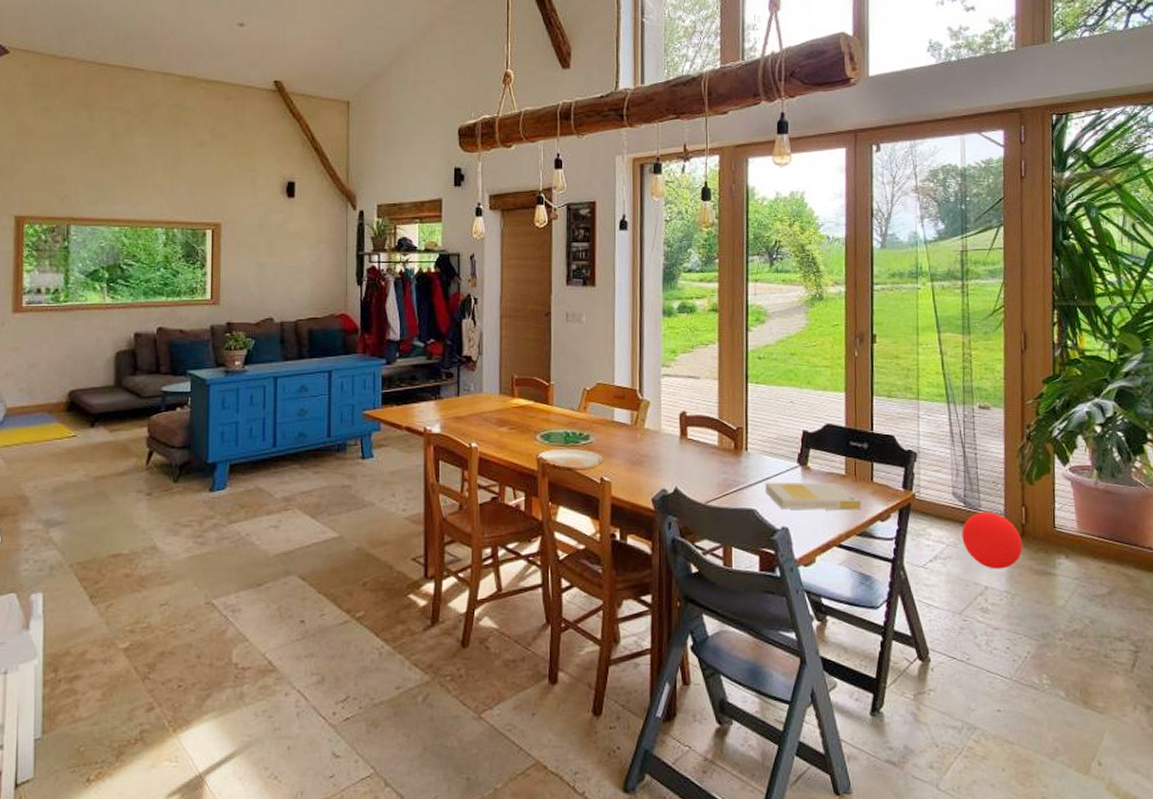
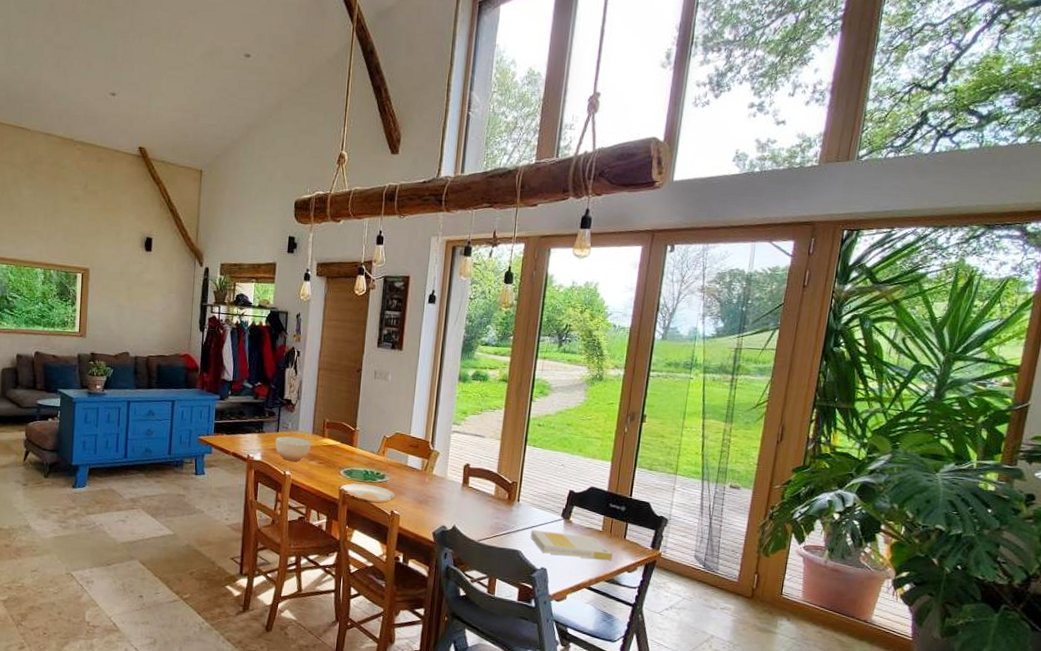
bowl: none [455,400,500,430] -> present [275,436,312,462]
ball: present [962,511,1022,569] -> none [697,574,751,623]

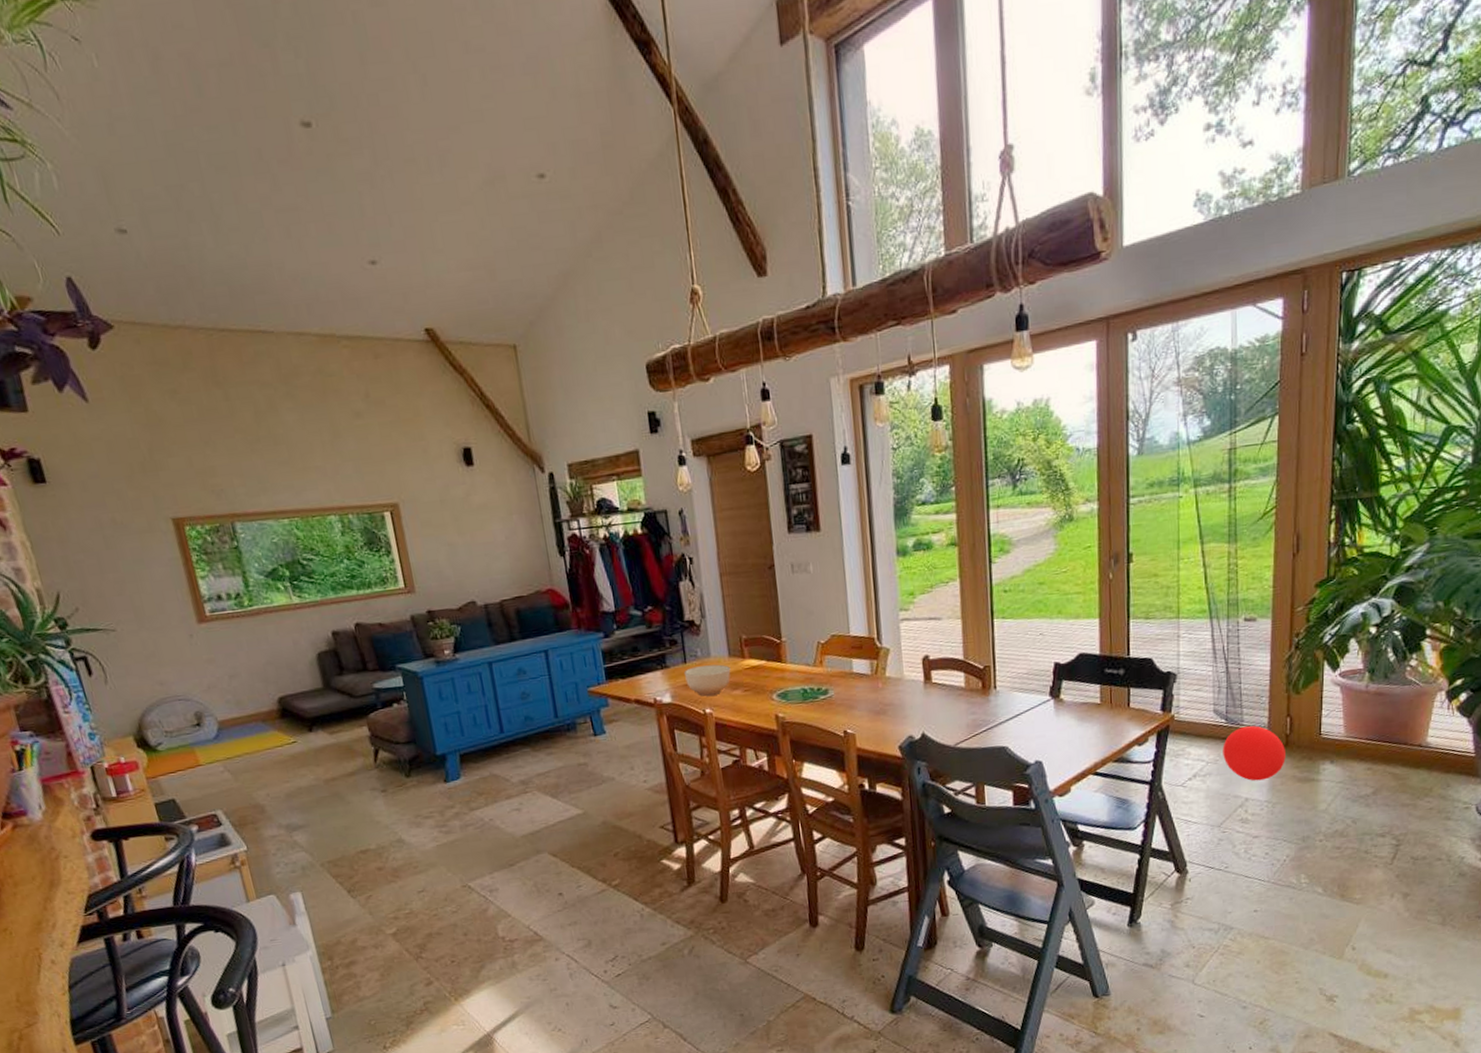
plate: present [339,483,396,503] -> none [775,704,846,728]
book: present [531,529,613,561] -> none [1016,712,1118,744]
ball: none [697,574,751,623] -> present [1223,725,1285,781]

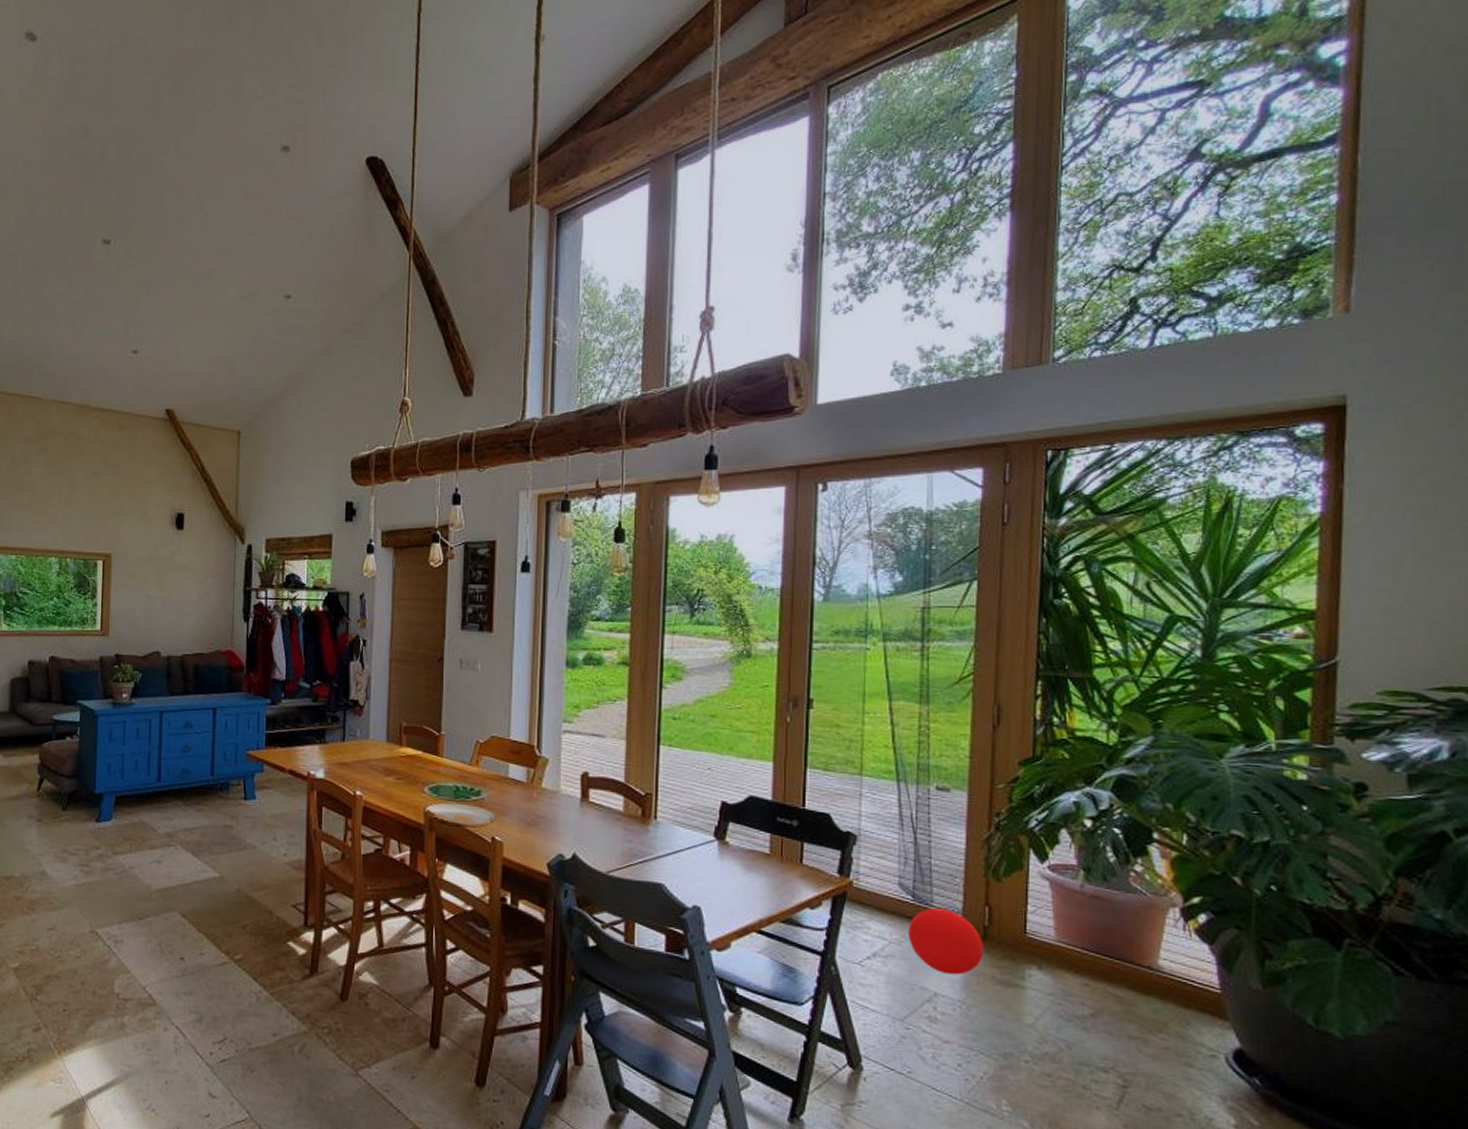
bowl: present [683,664,731,696] -> none [340,746,387,778]
plate: none [775,704,846,728] -> present [424,802,496,828]

